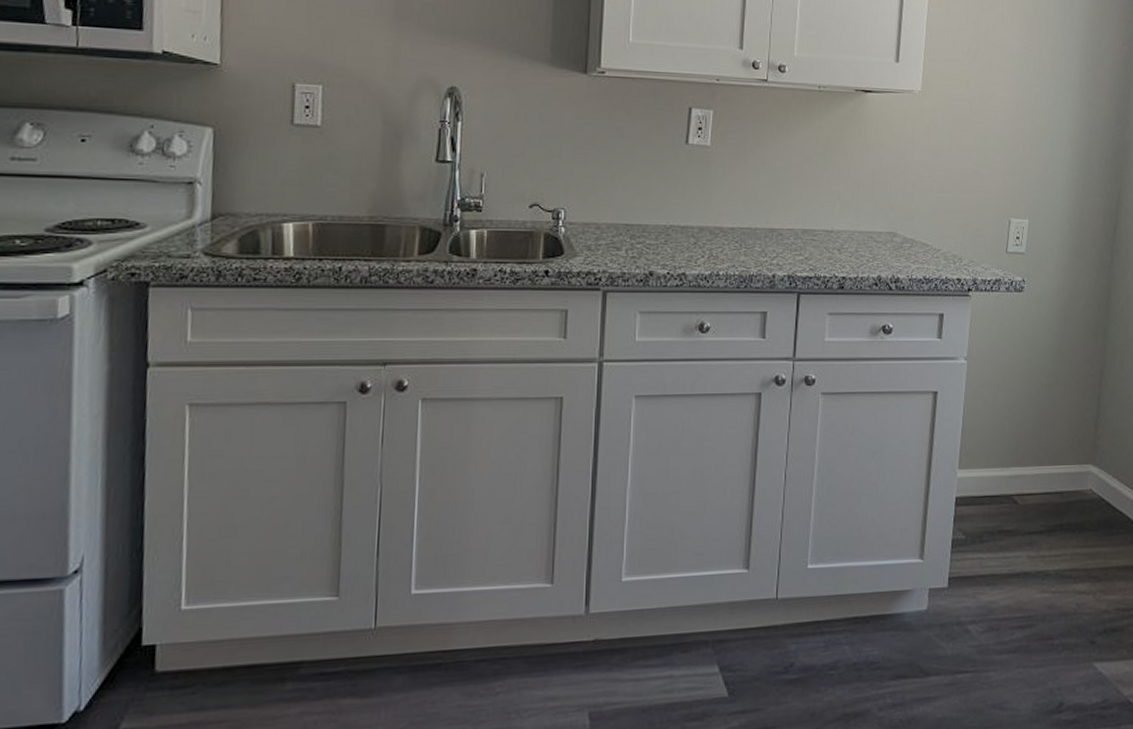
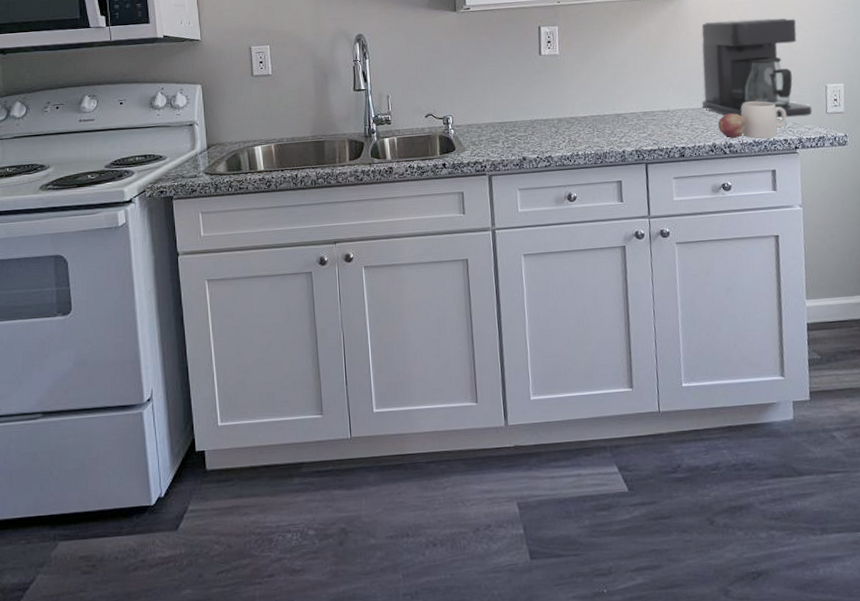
coffee maker: none [871,129,992,254] -> present [701,18,812,119]
fruit: none [887,242,918,273] -> present [718,113,746,139]
mug: none [913,230,963,276] -> present [740,101,787,139]

